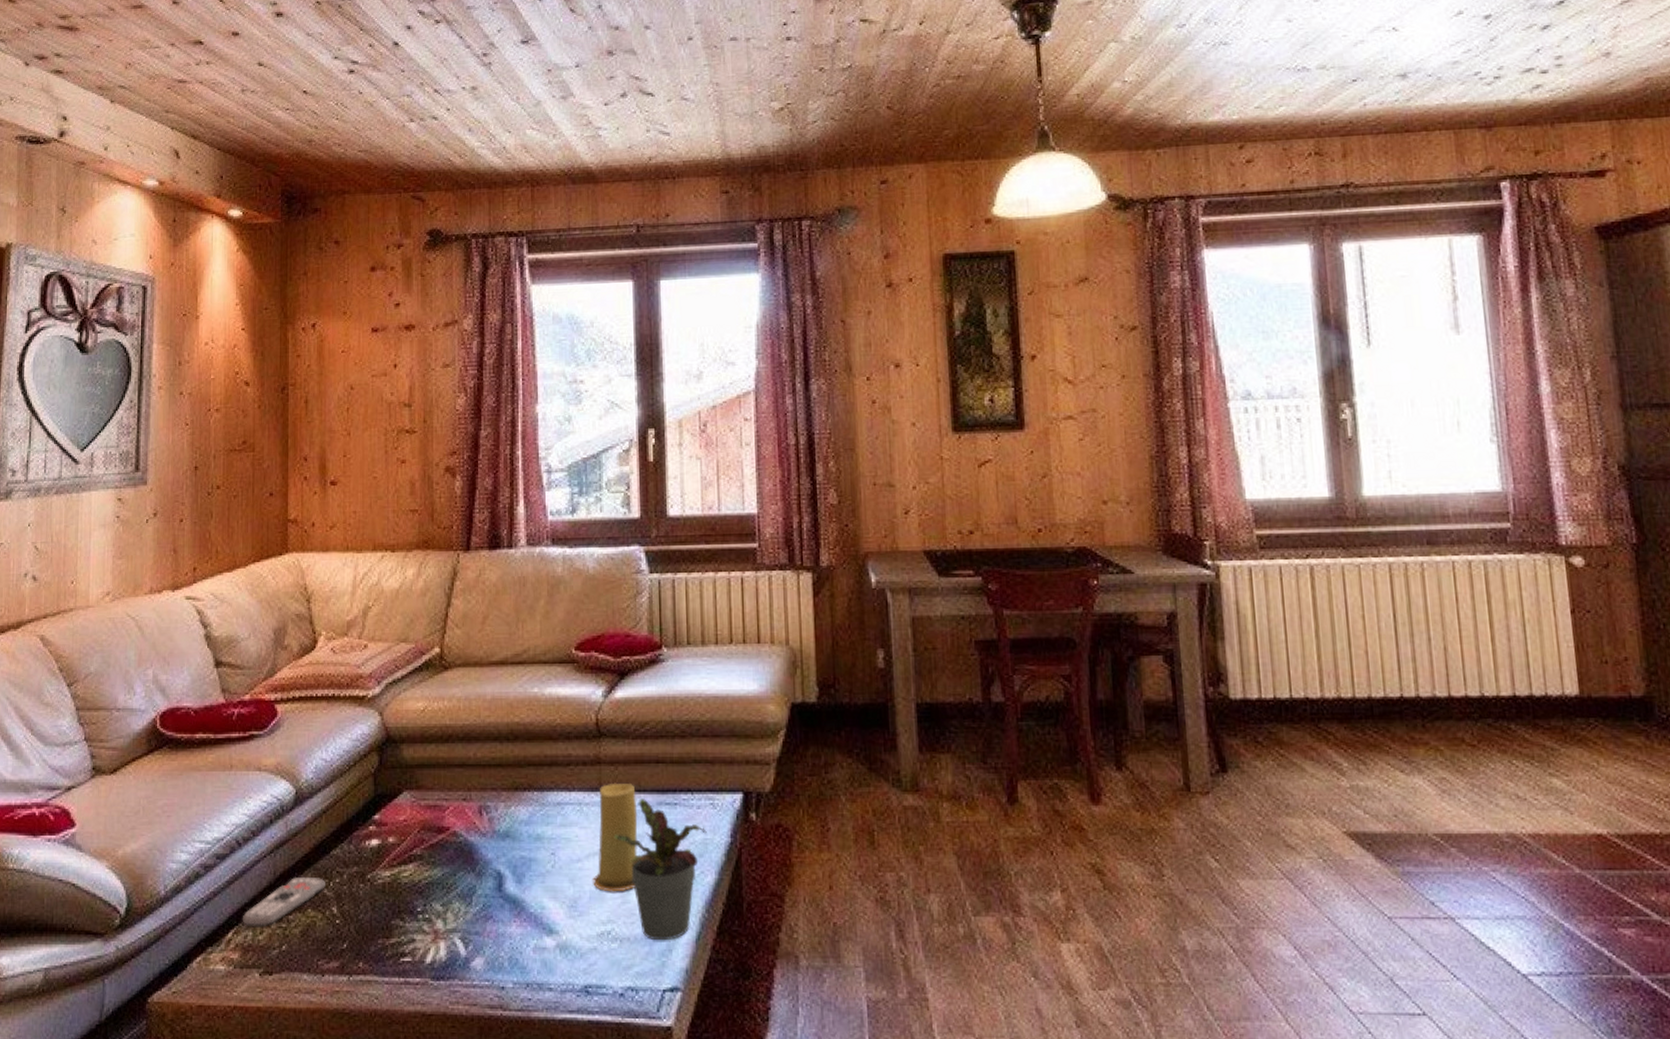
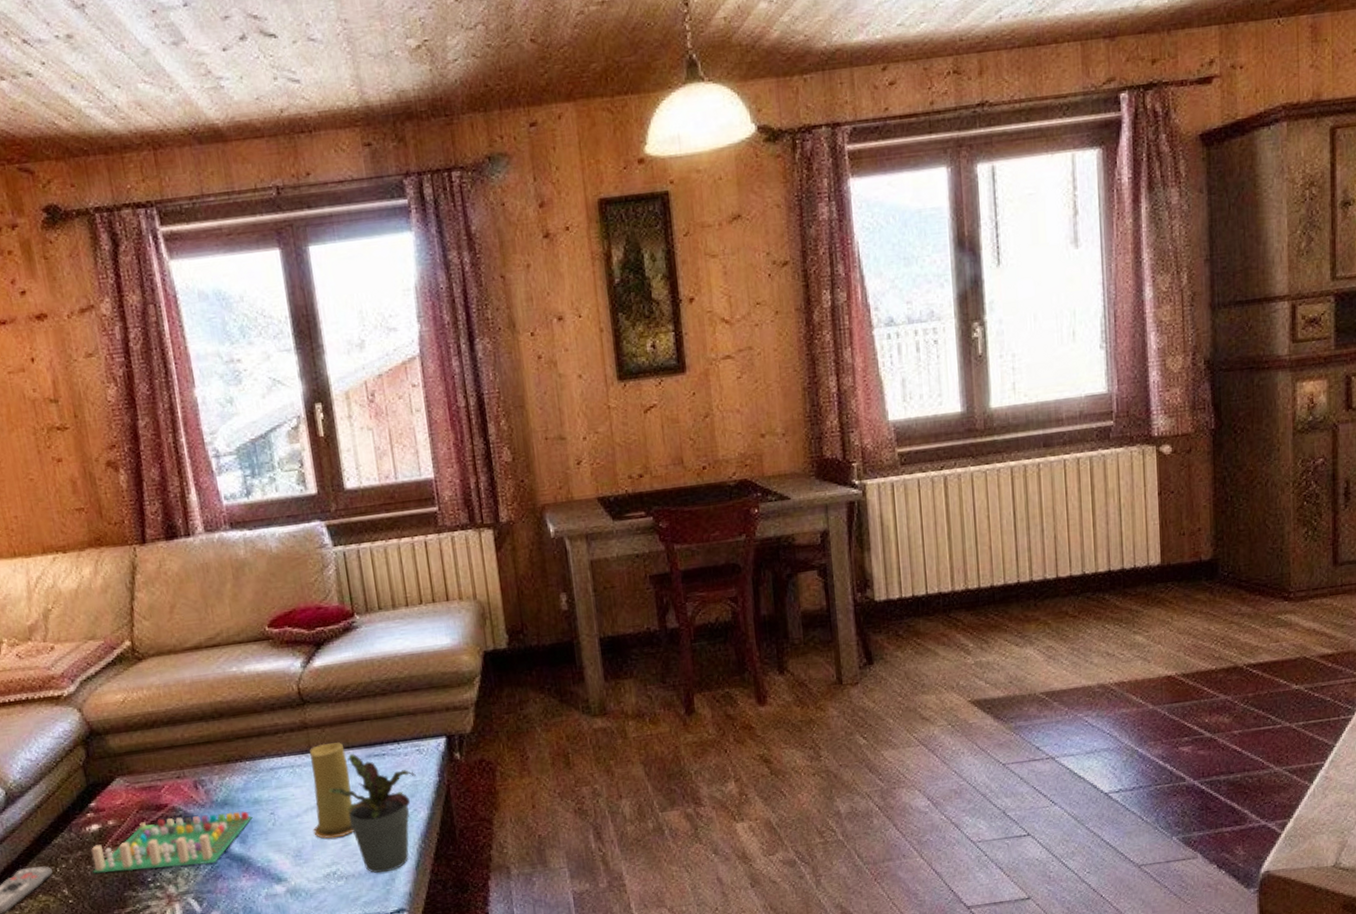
board game: none [365,842,533,901] -> present [91,811,253,874]

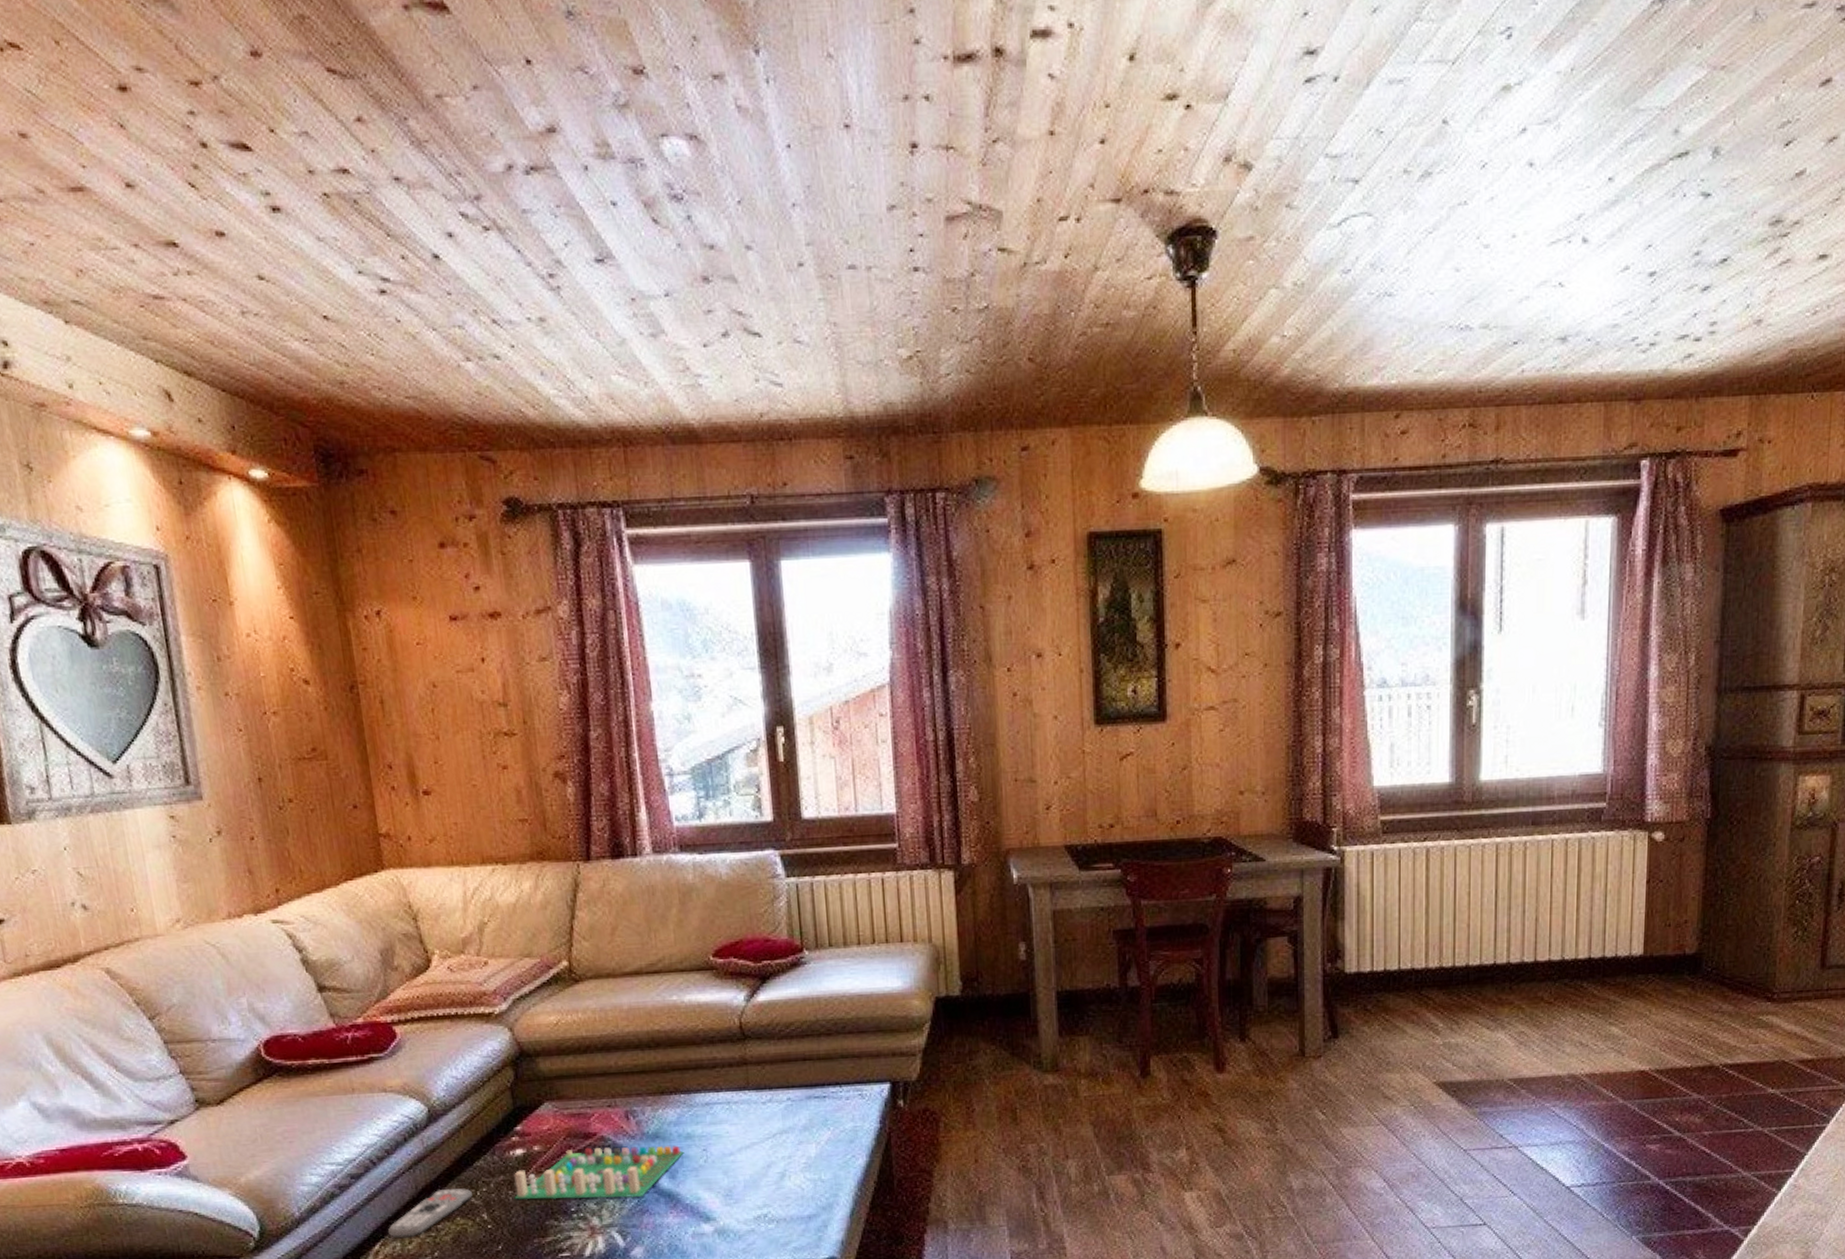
candle: present [310,742,354,839] -> none [746,1081,789,1180]
potted plant: present [328,754,416,873] -> none [765,1094,856,1219]

